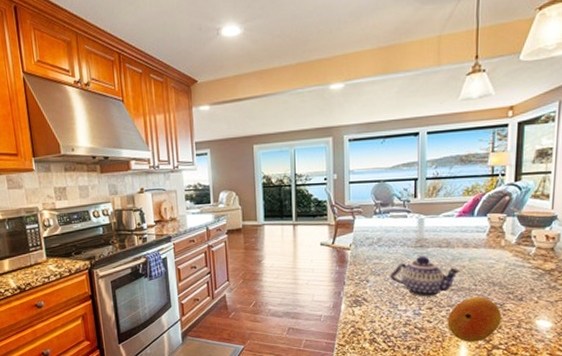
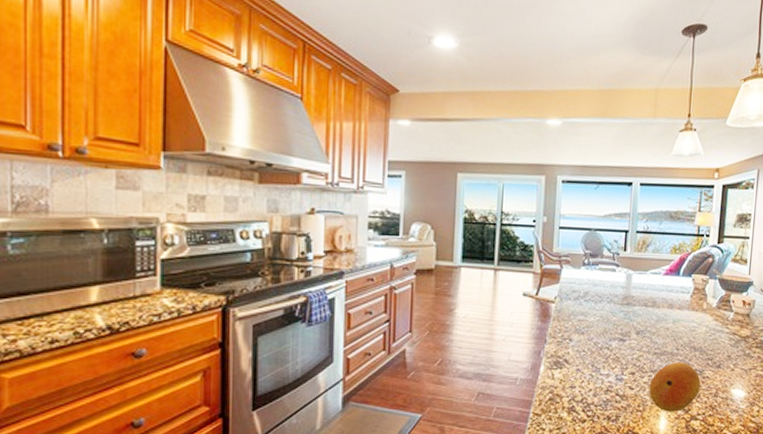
teapot: present [390,256,462,297] -> none [594,315,666,361]

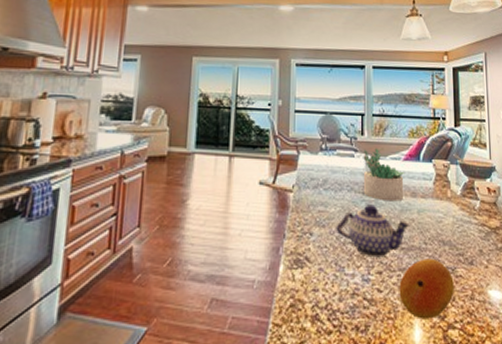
teapot: none [594,315,666,361] -> present [336,205,412,258]
succulent plant: none [622,263,664,312] -> present [363,148,405,202]

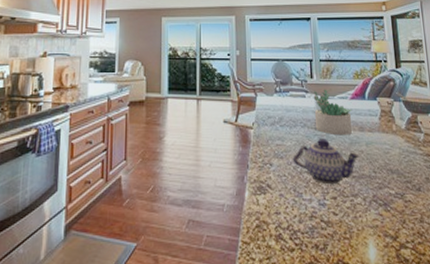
fruit: present [399,258,454,320] -> none [352,185,405,240]

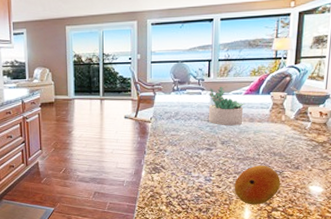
teapot: present [292,138,361,185] -> none [185,129,248,165]
fruit: none [352,185,405,240] -> present [234,165,281,205]

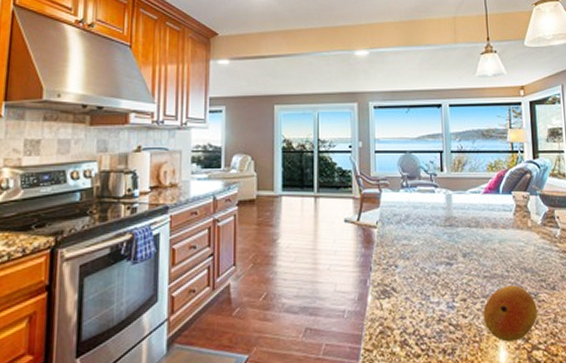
succulent plant: present [208,86,245,126] -> none [443,182,485,233]

